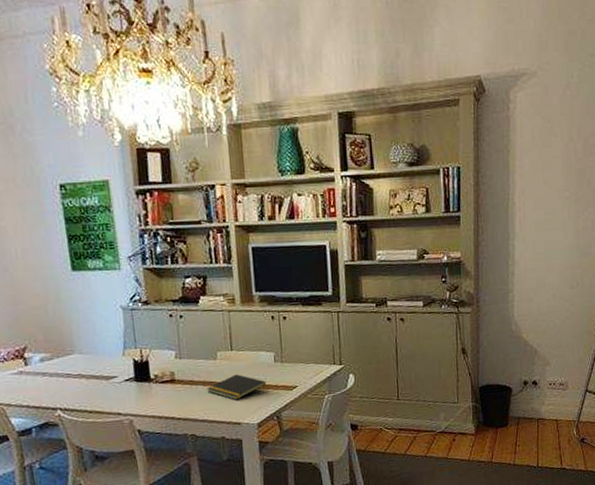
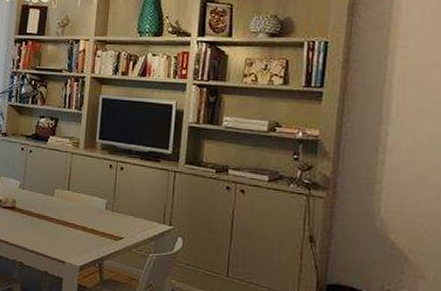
notepad: present [207,374,267,400] -> none [40,213,95,239]

